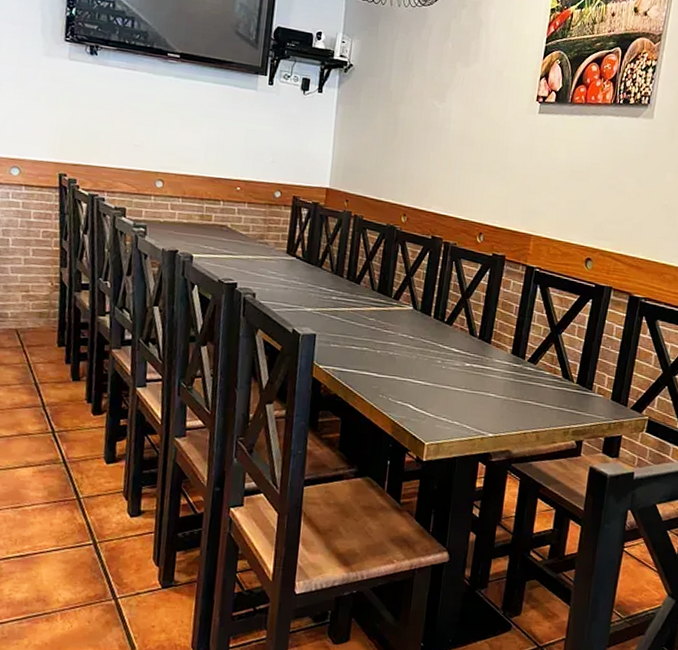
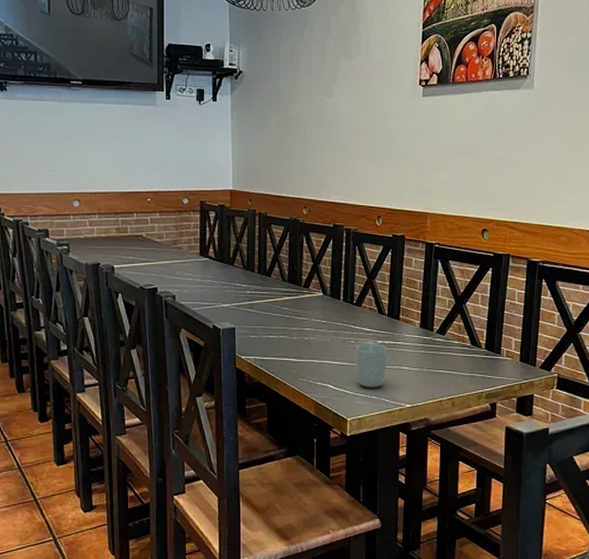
cup: none [438,365,475,413] -> present [355,344,388,388]

